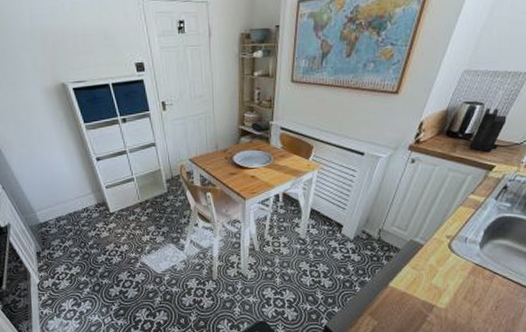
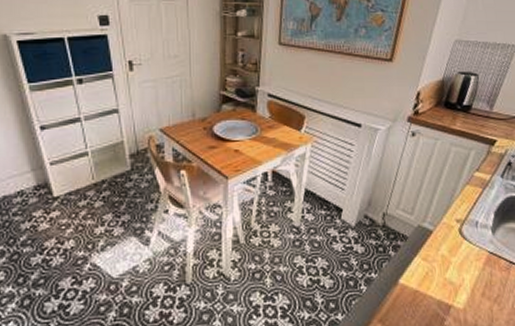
knife block: present [469,89,507,153] -> none [468,61,502,126]

